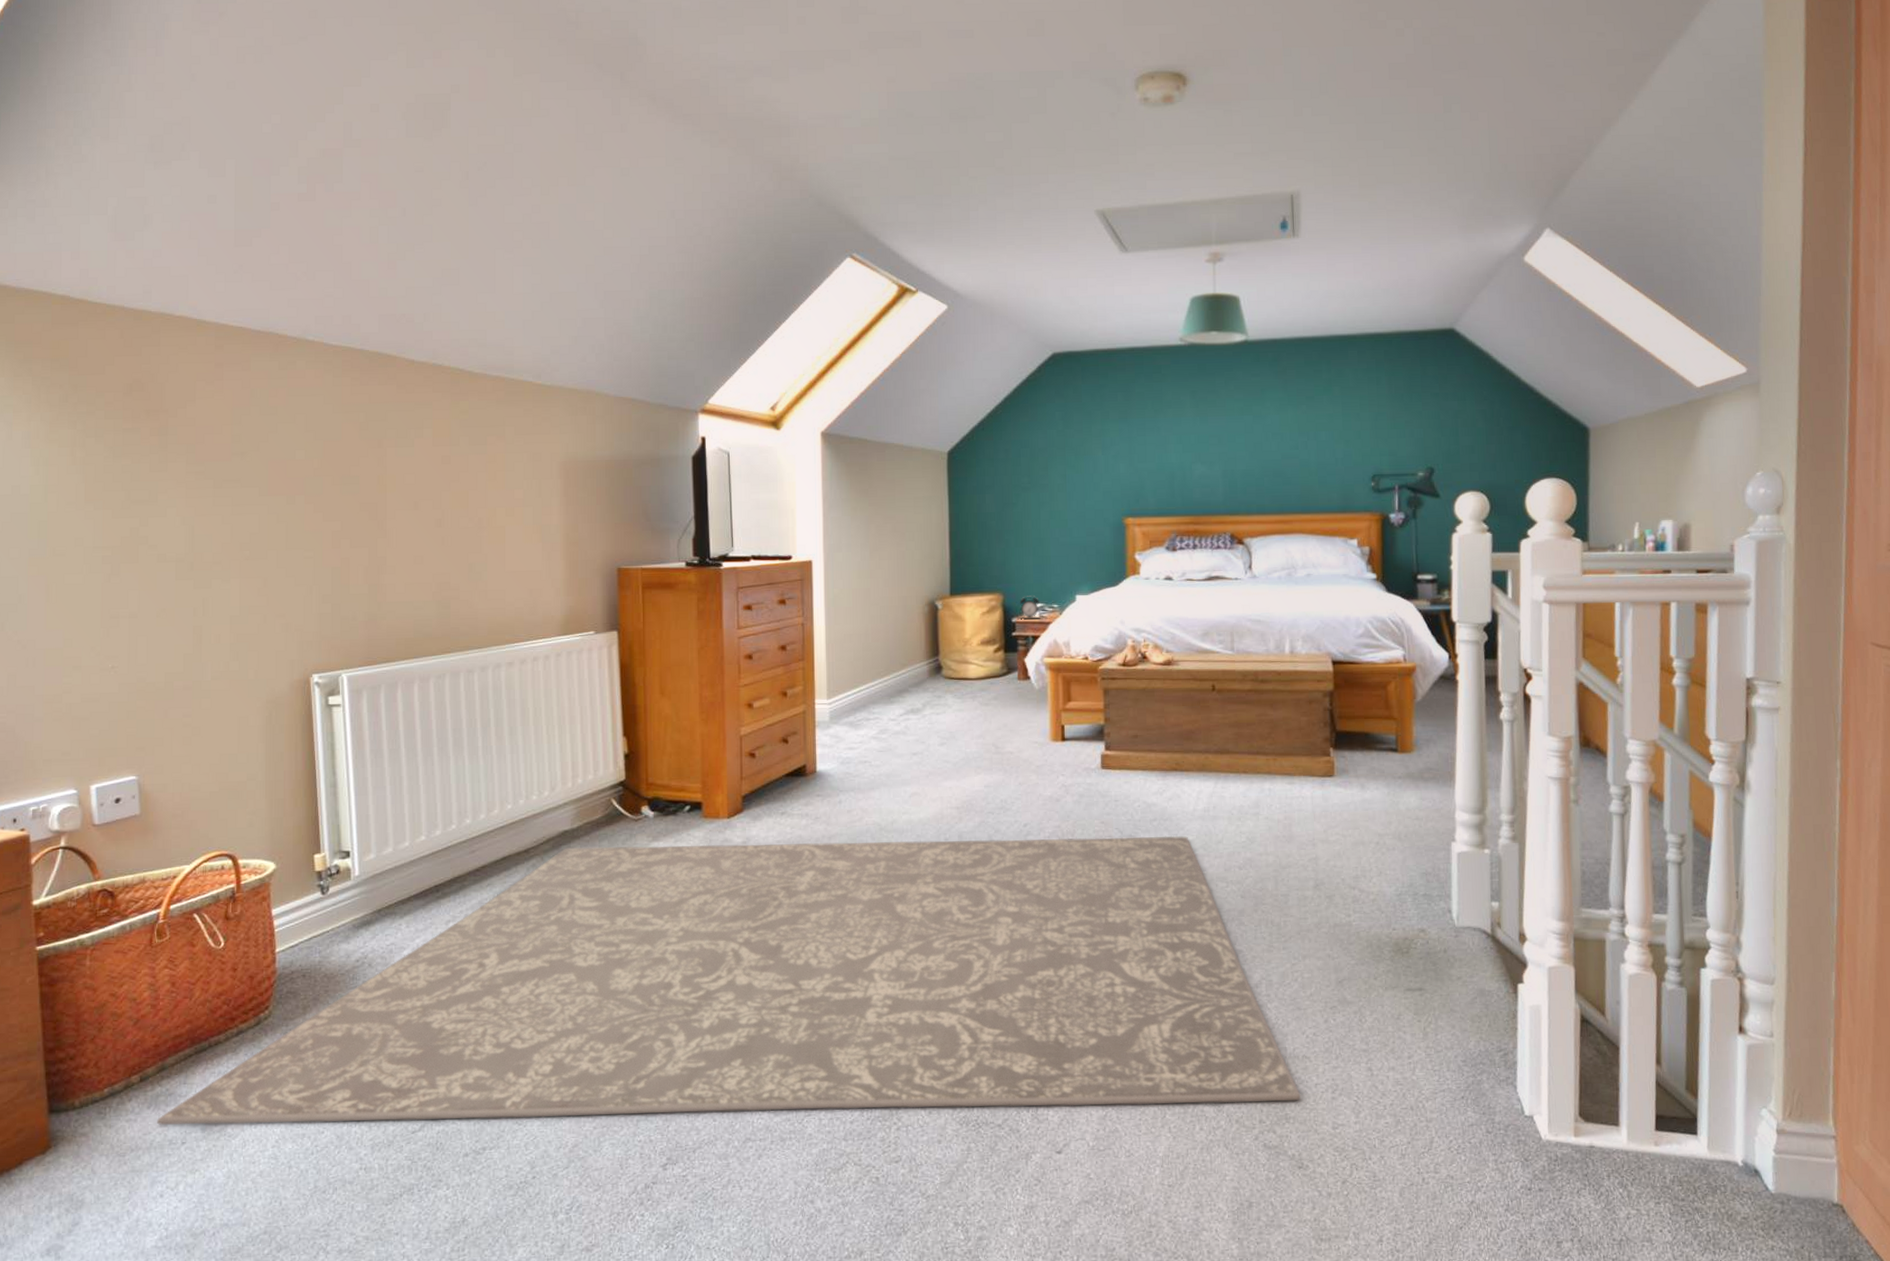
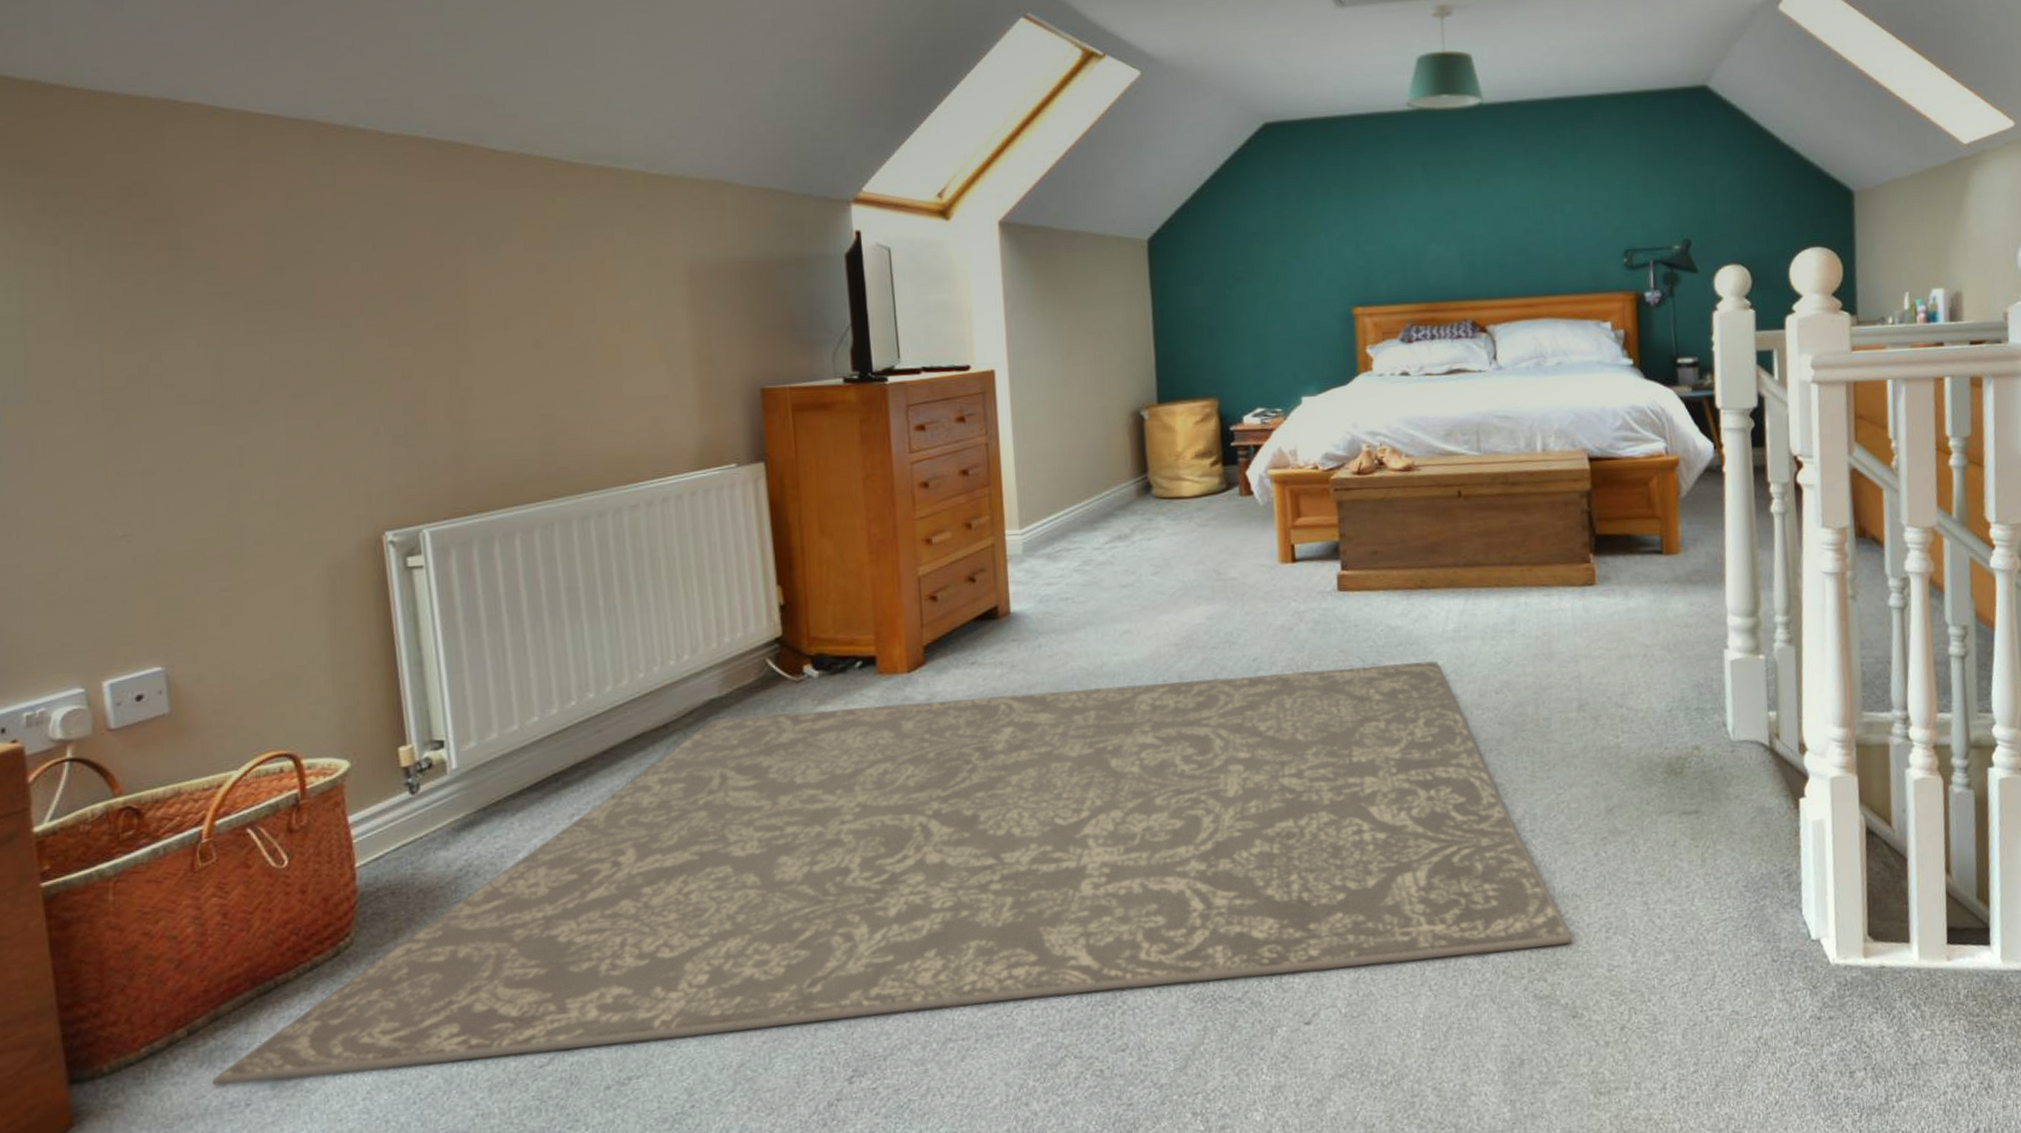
alarm clock: present [1018,596,1041,620] -> none [1237,399,1263,428]

